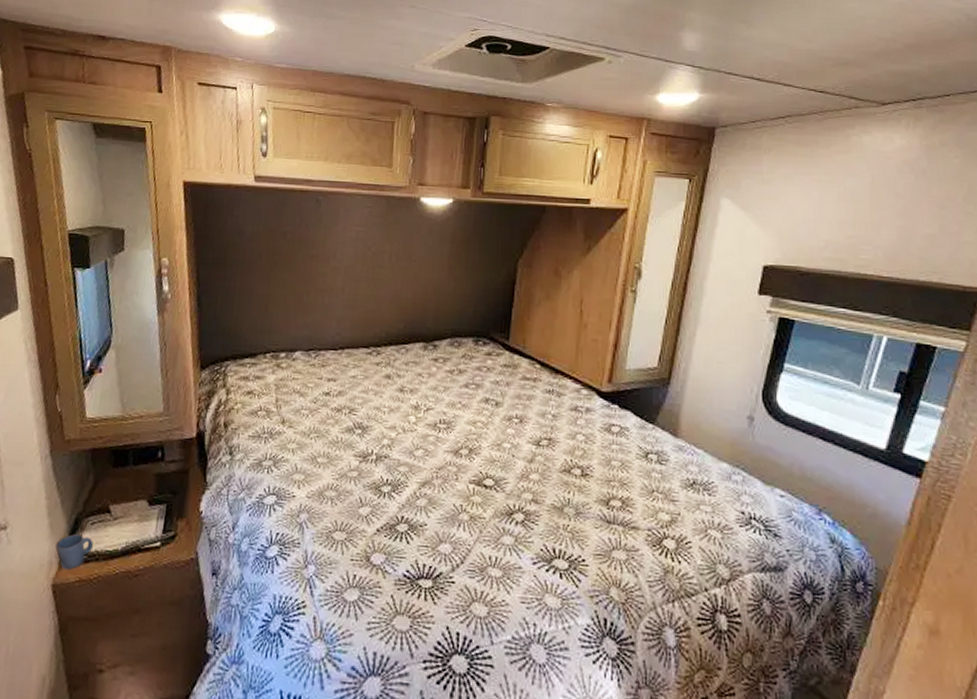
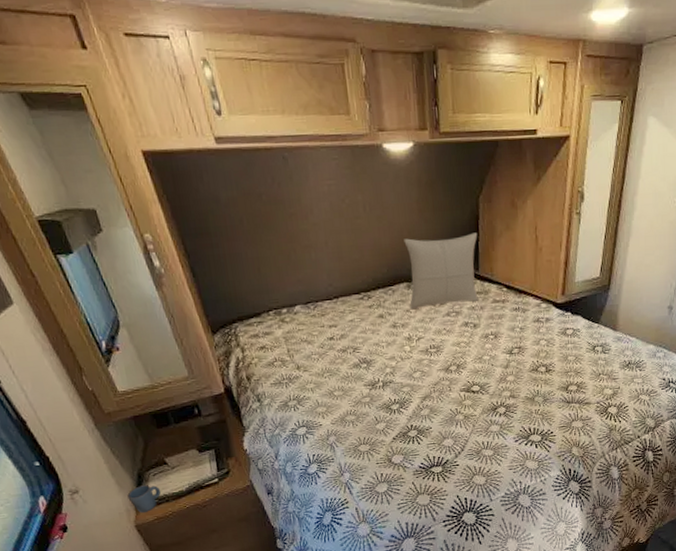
pillow: none [423,295,512,375] -> present [404,232,478,310]

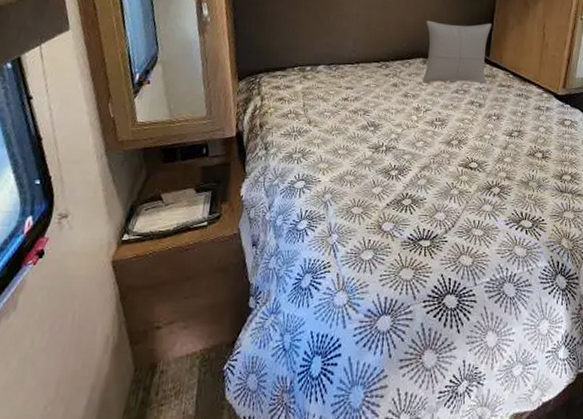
mug: present [127,485,161,514] -> none [114,219,148,249]

